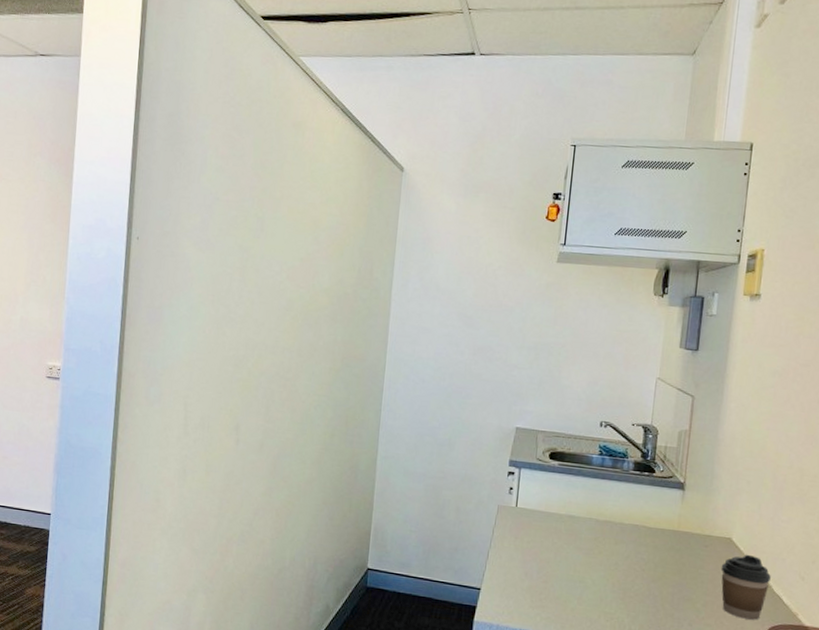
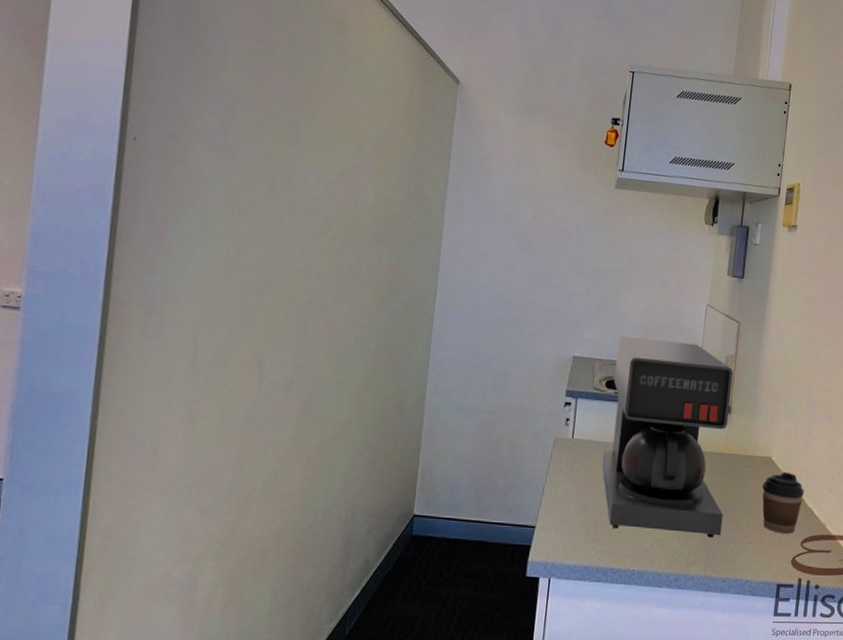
coffee maker: none [546,409,688,617] -> present [601,336,734,538]

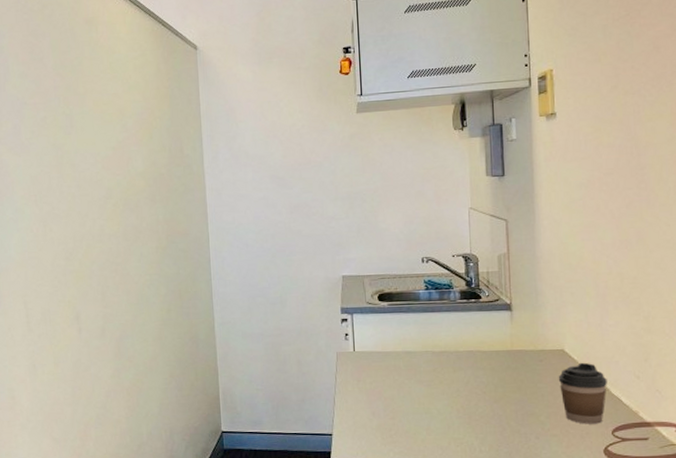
coffee maker: present [601,336,734,538] -> none [384,248,521,434]

